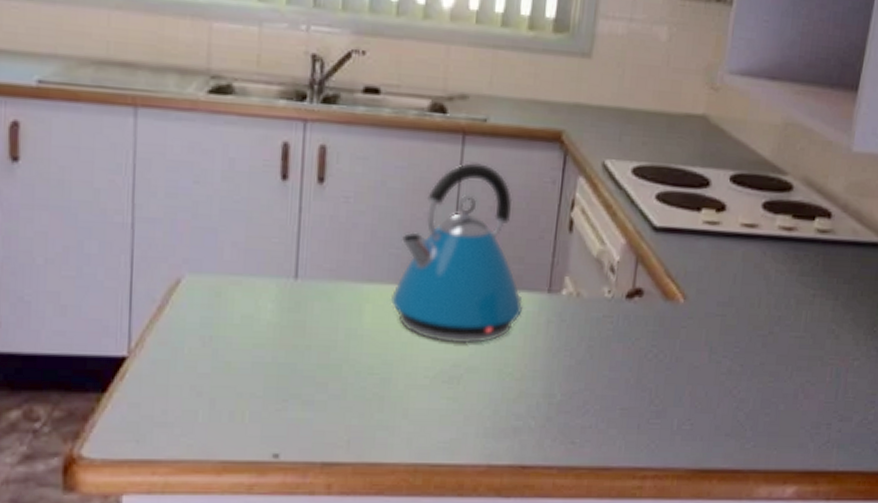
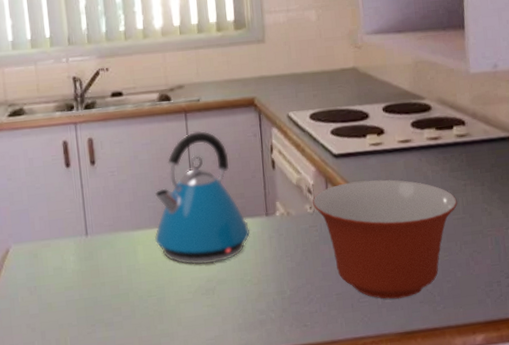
mixing bowl: none [613,267,800,426] -> present [313,179,458,299]

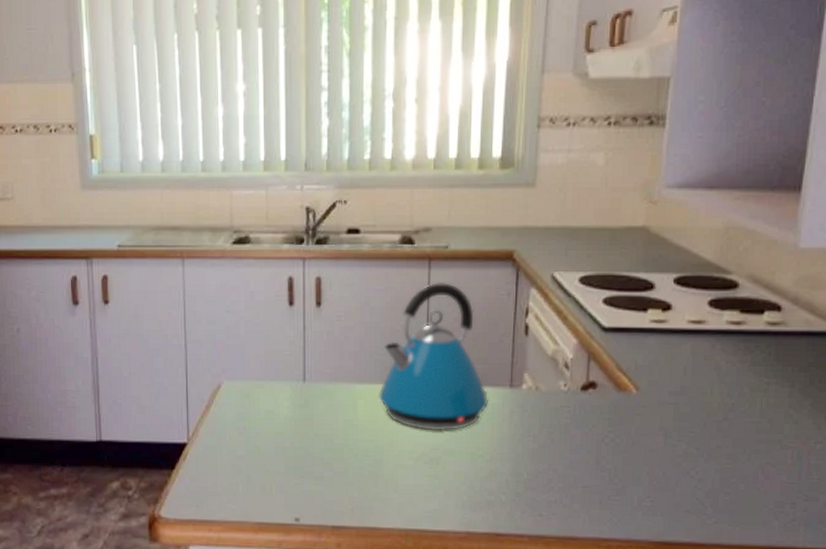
mixing bowl: present [313,179,458,299] -> none [569,362,755,503]

